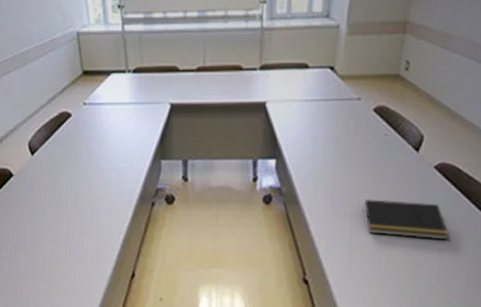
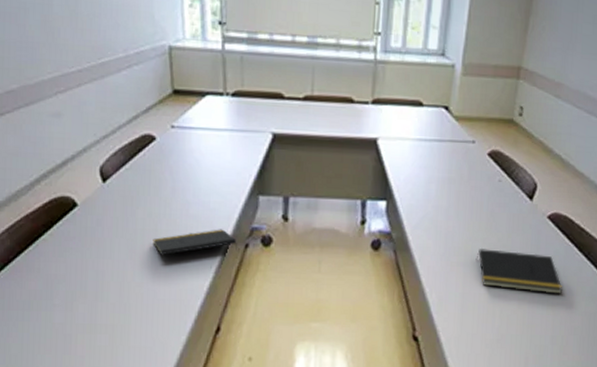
notepad: none [75,190,146,215] -> present [153,229,238,256]

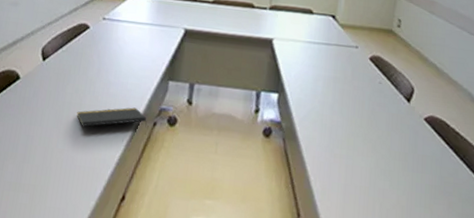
notepad: present [476,247,563,294] -> none [357,142,440,194]

